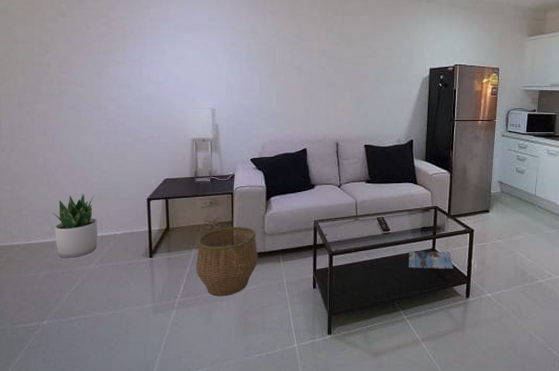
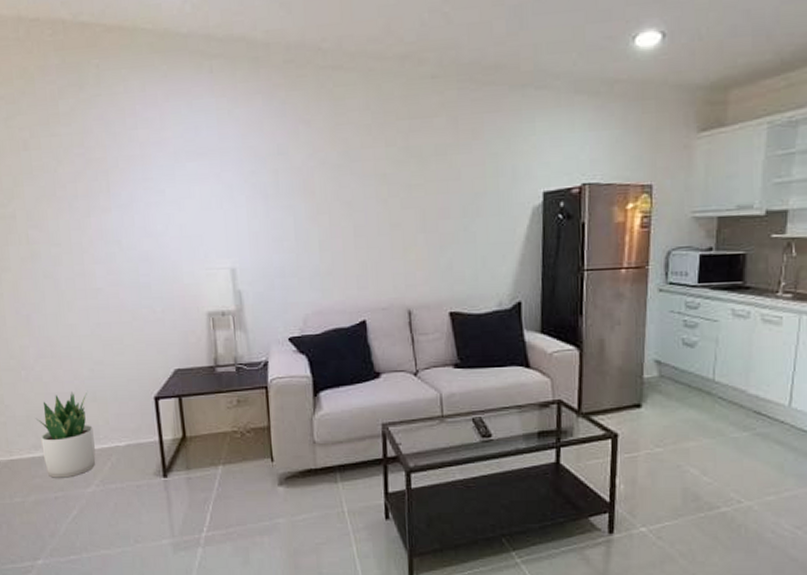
basket: present [195,227,259,297] -> none [223,434,308,530]
magazine: present [408,251,454,270] -> none [520,465,589,493]

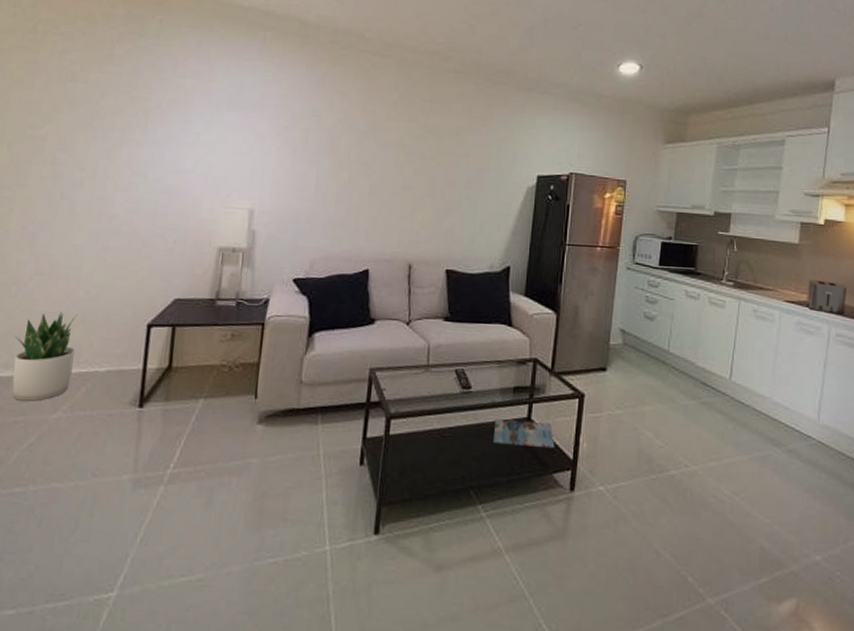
magazine: none [520,465,589,493] -> present [492,419,555,449]

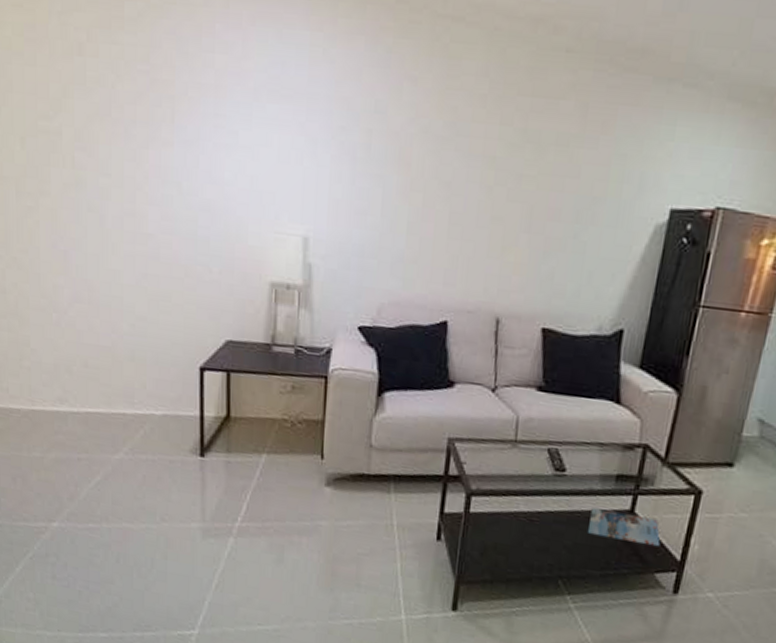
planter: present [12,312,77,401] -> none [64,346,127,440]

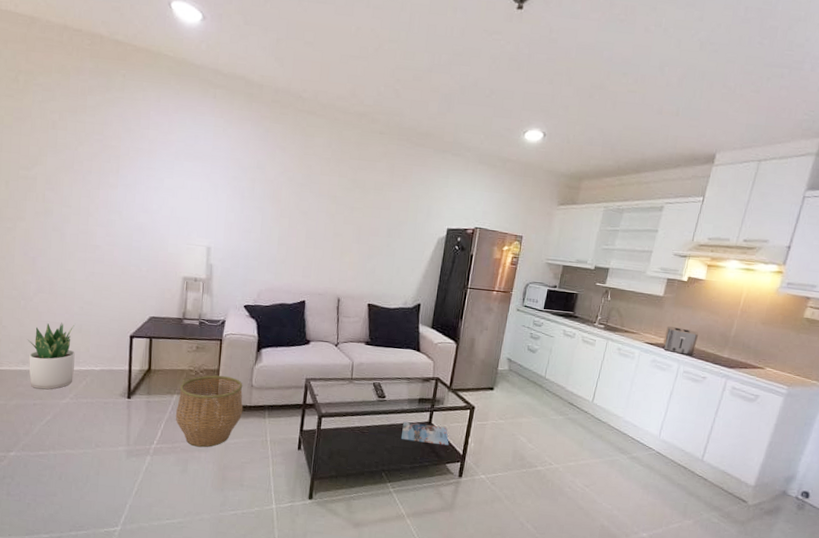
planter: none [64,346,127,440] -> present [27,322,75,390]
basket: none [265,428,359,530] -> present [175,375,243,448]

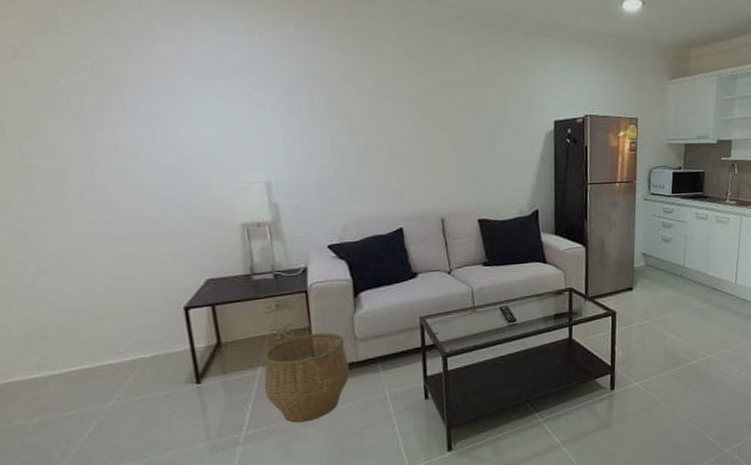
planter: present [27,322,75,390] -> none [37,307,116,397]
magazine: present [400,422,449,446] -> none [541,340,595,364]

